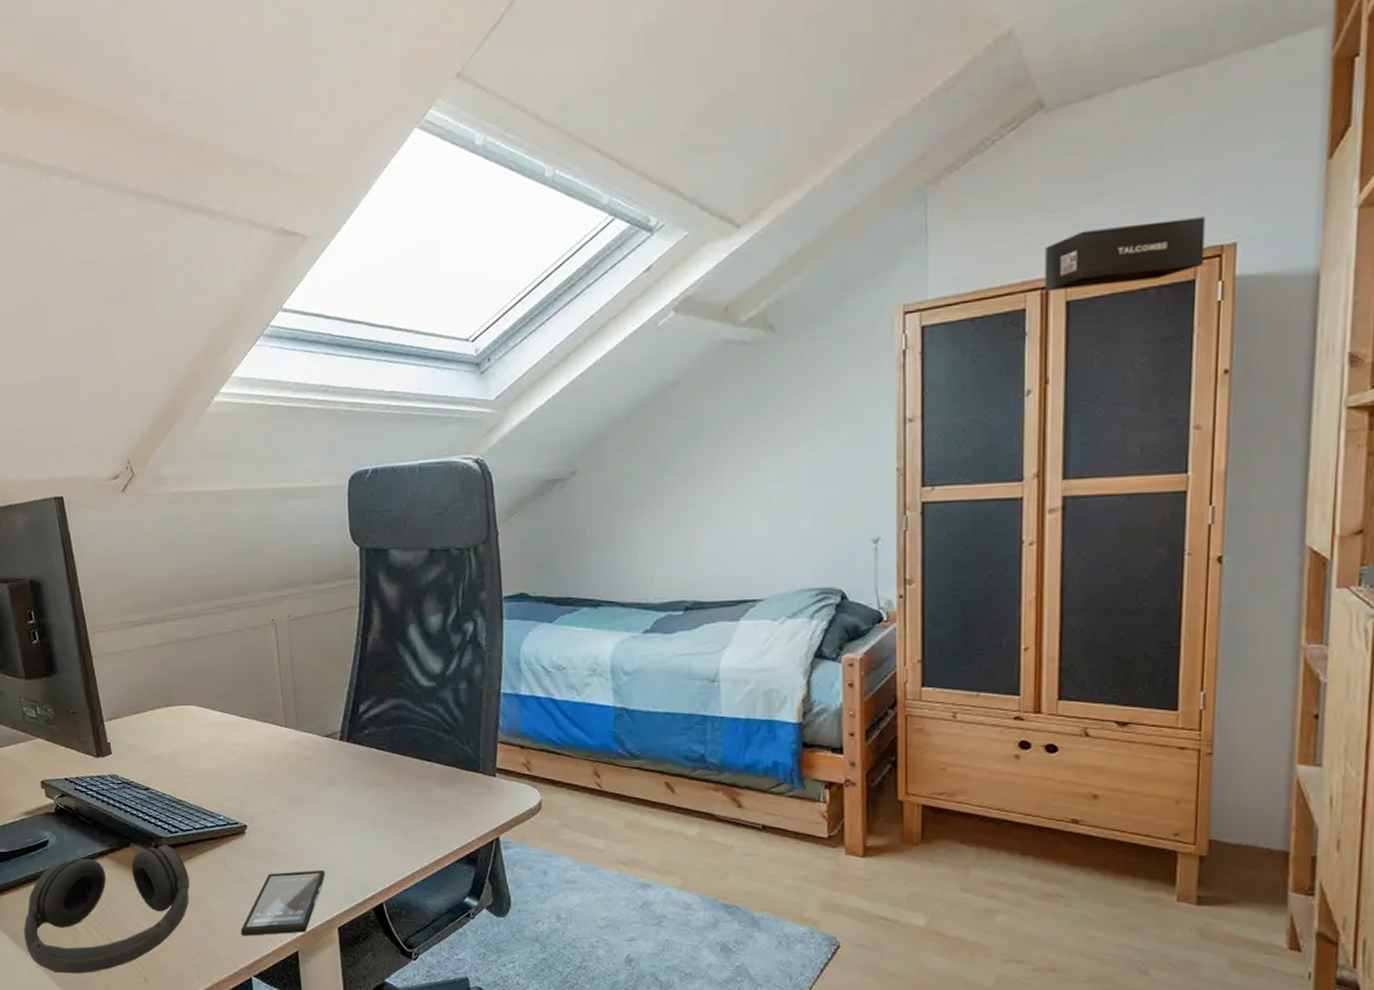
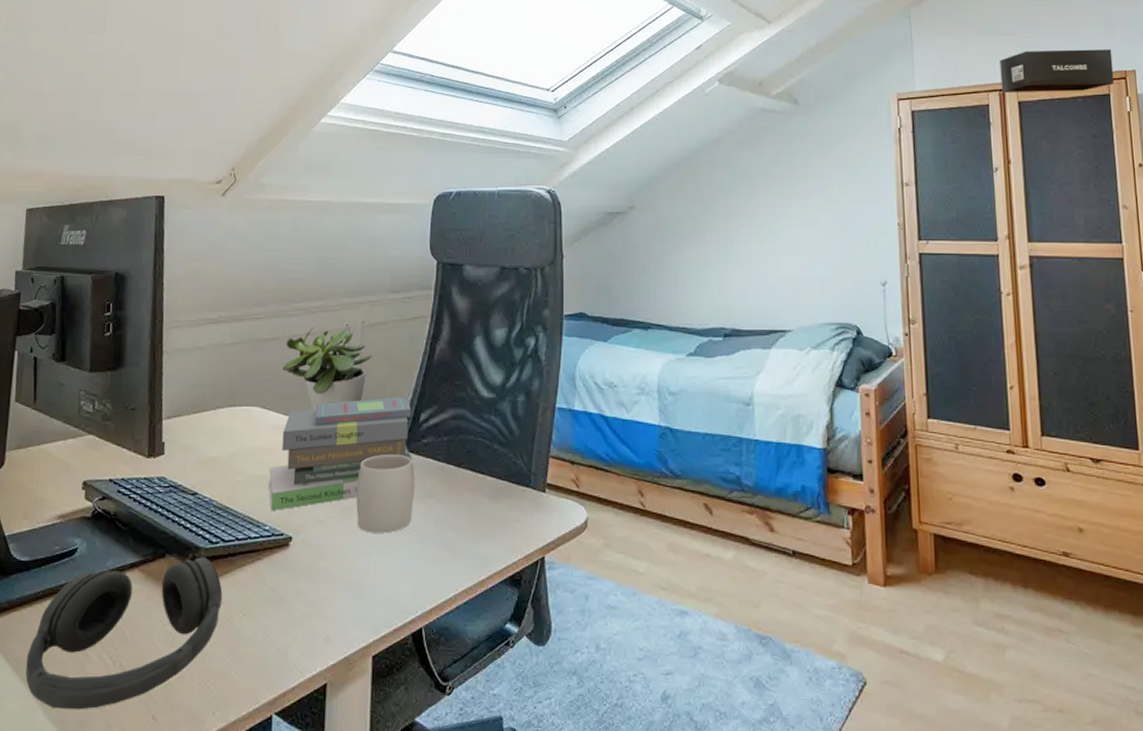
potted plant: none [212,624,303,706] -> present [282,327,372,410]
books: none [214,689,355,801] -> present [268,396,412,510]
smartphone: present [240,871,325,936] -> none [268,589,366,665]
mug: none [302,745,362,820] -> present [356,454,415,533]

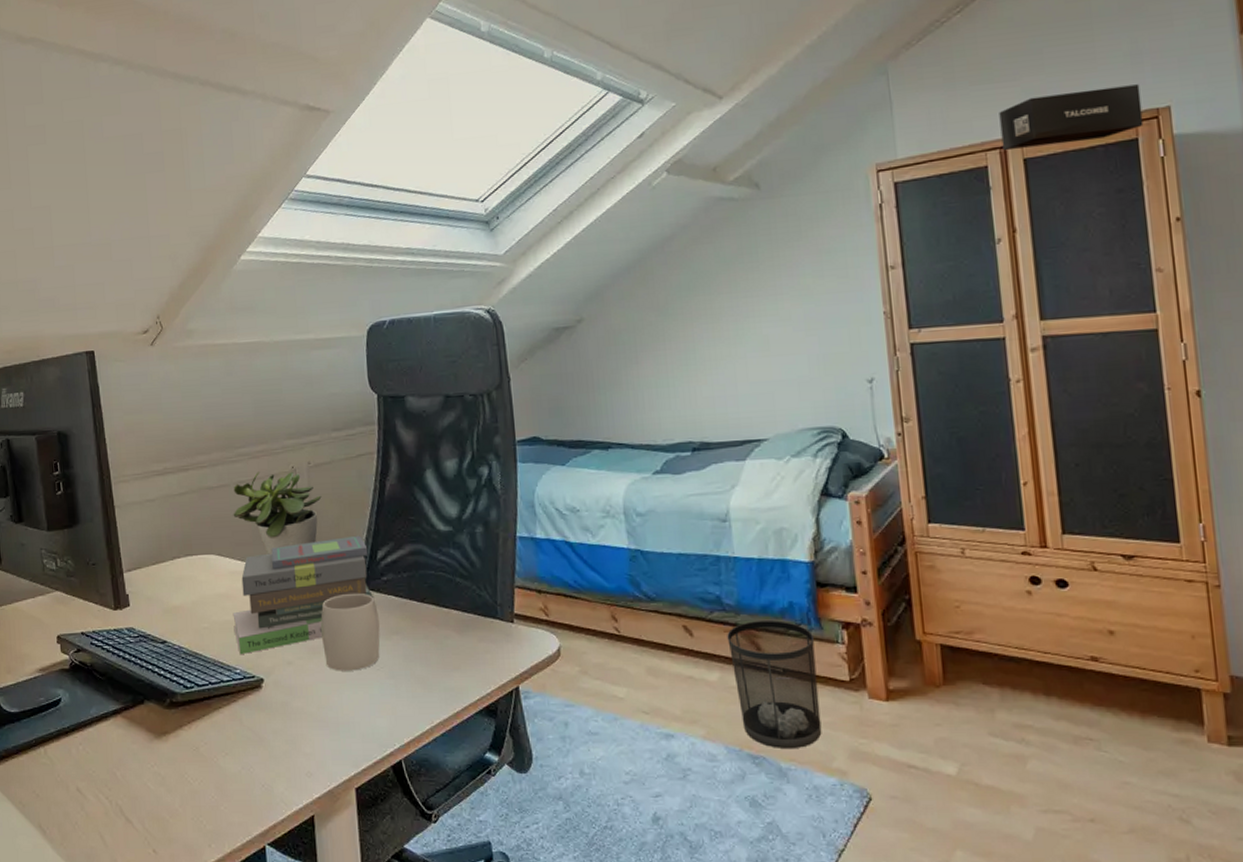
headphones: present [25,557,223,710] -> none [30,701,204,846]
waste bin: none [744,502,825,631] -> present [727,619,822,750]

